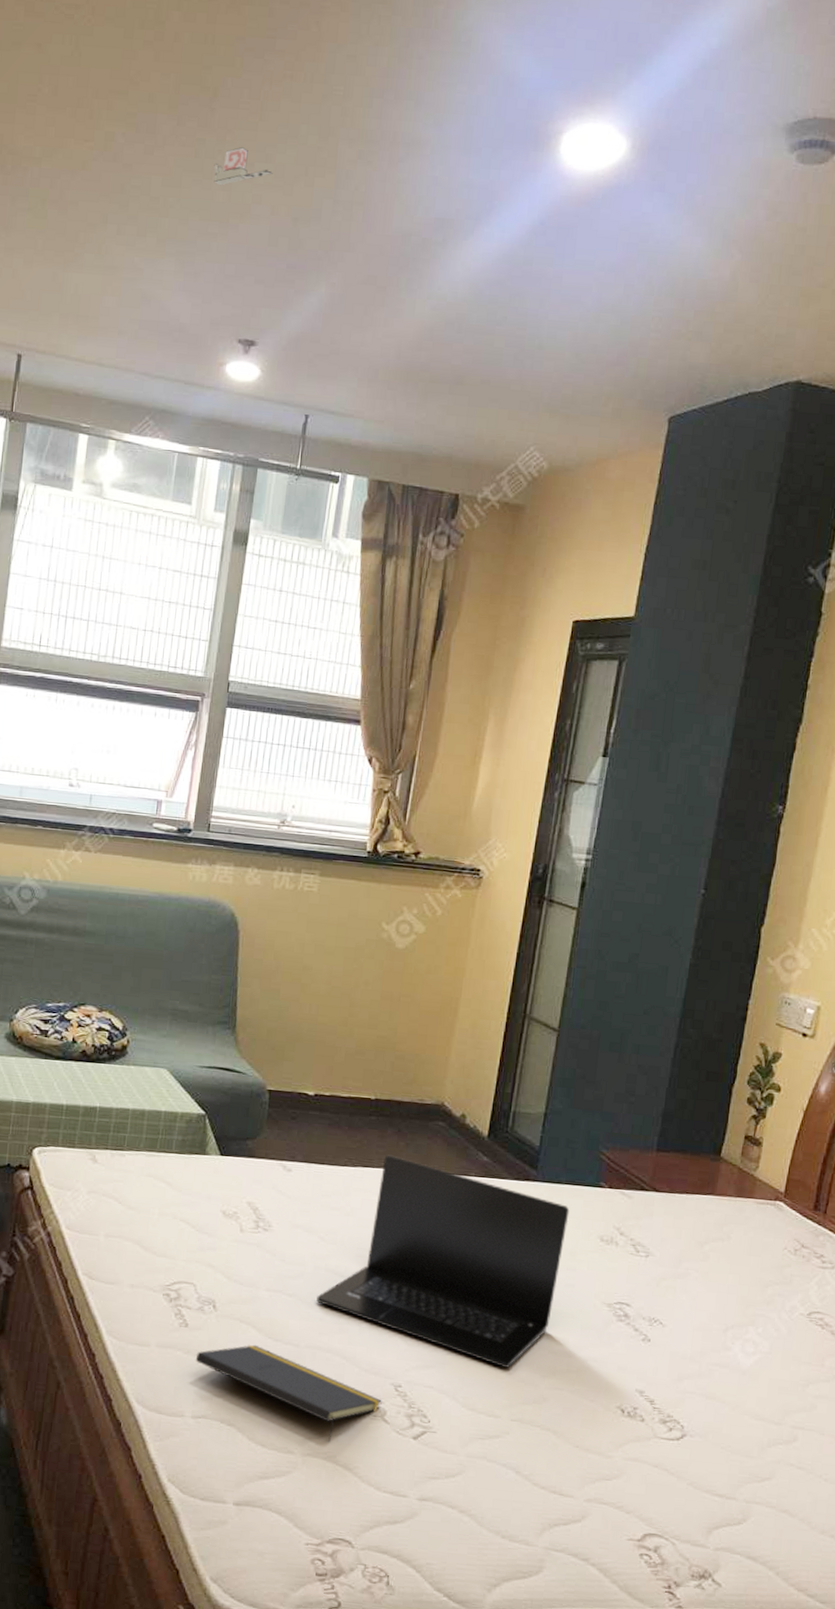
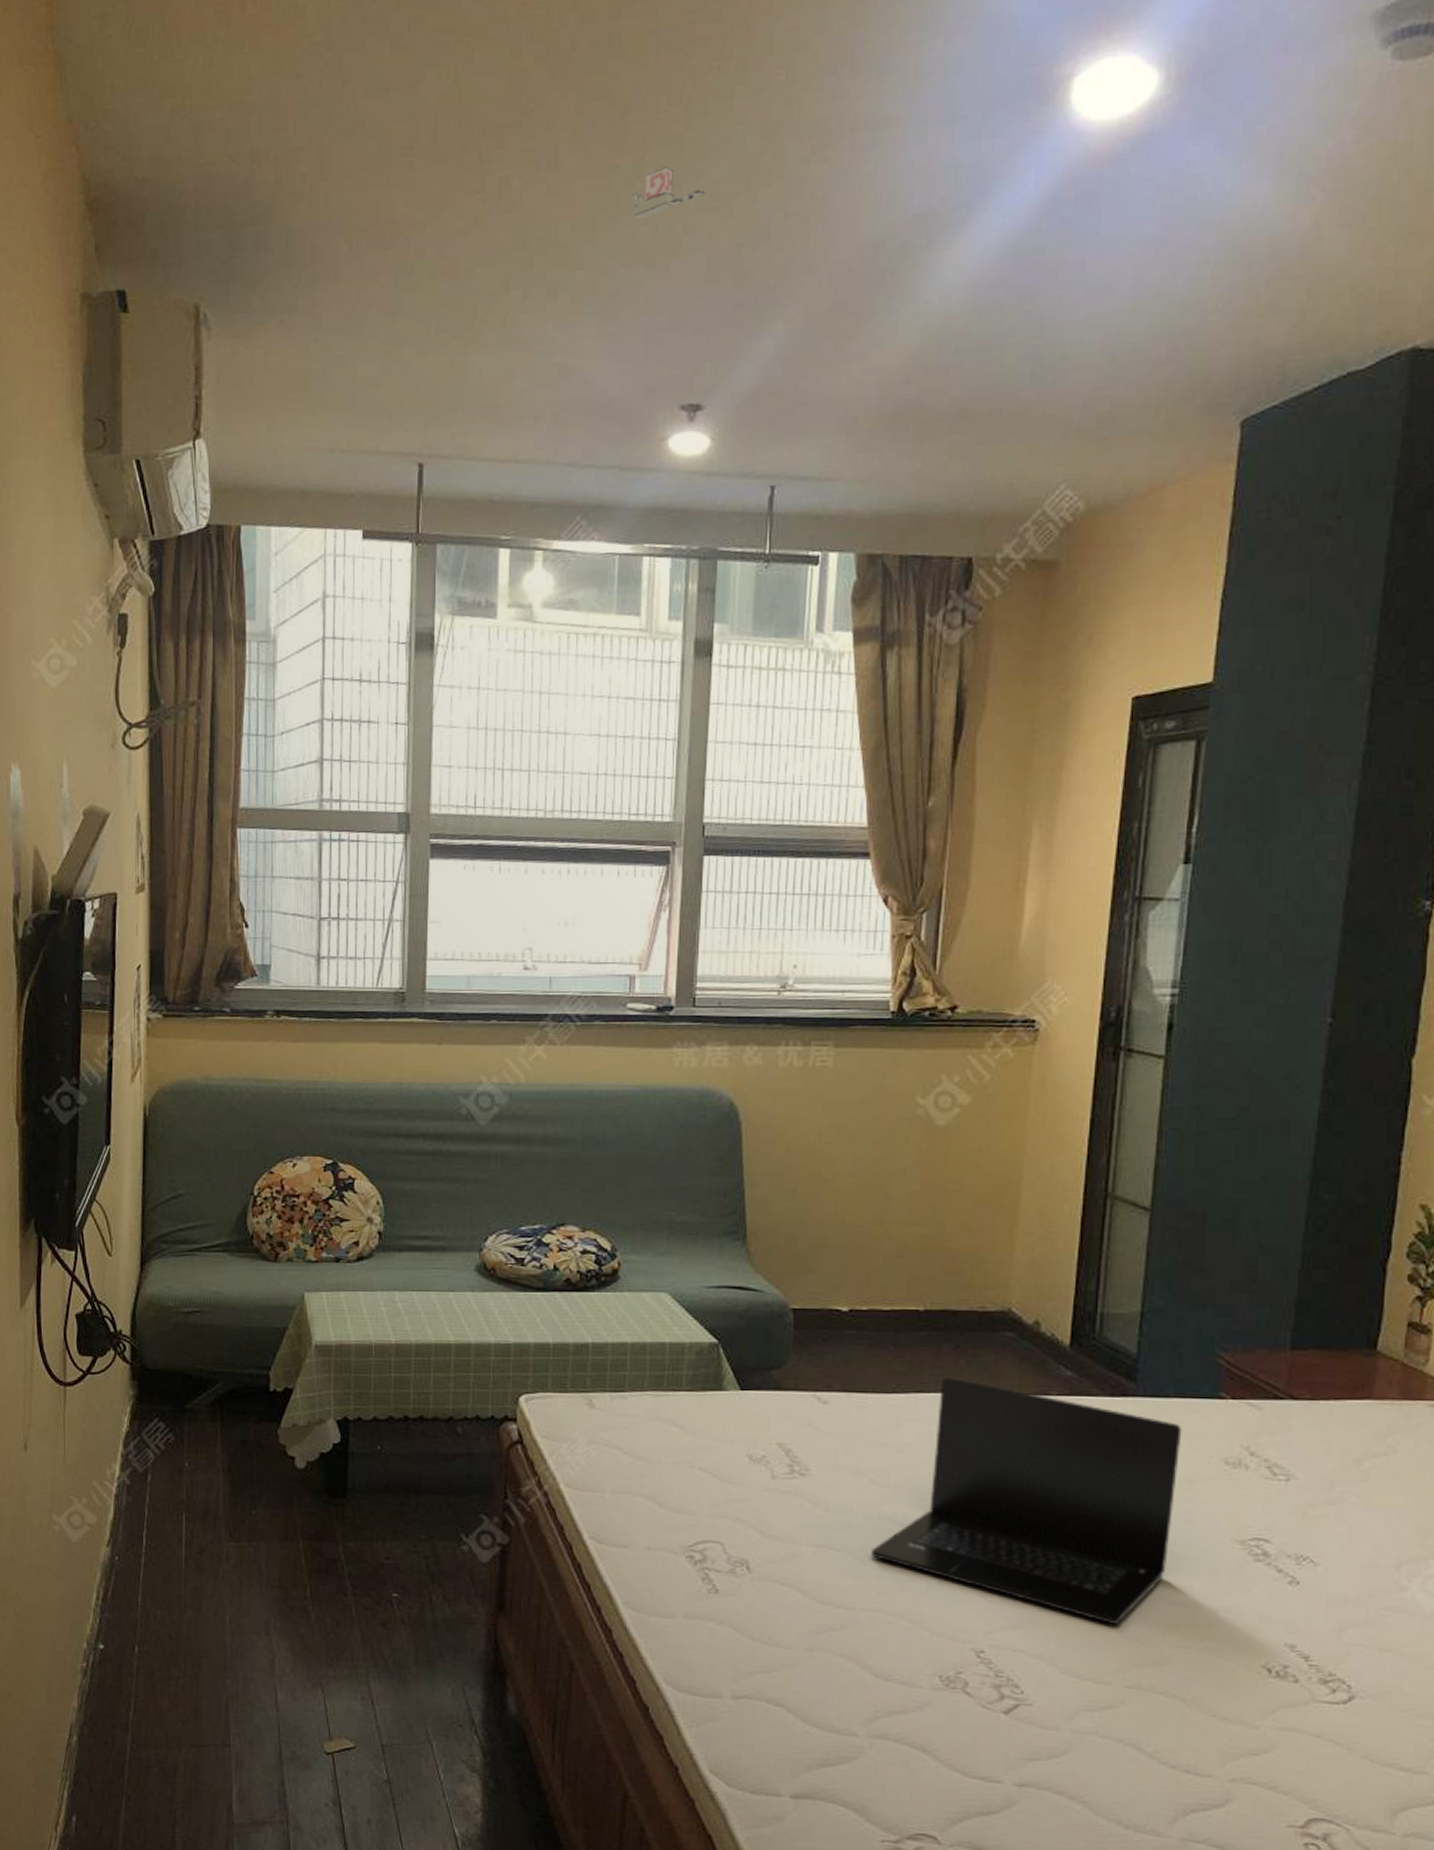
notepad: present [195,1344,382,1443] -> none [730,1610,962,1722]

